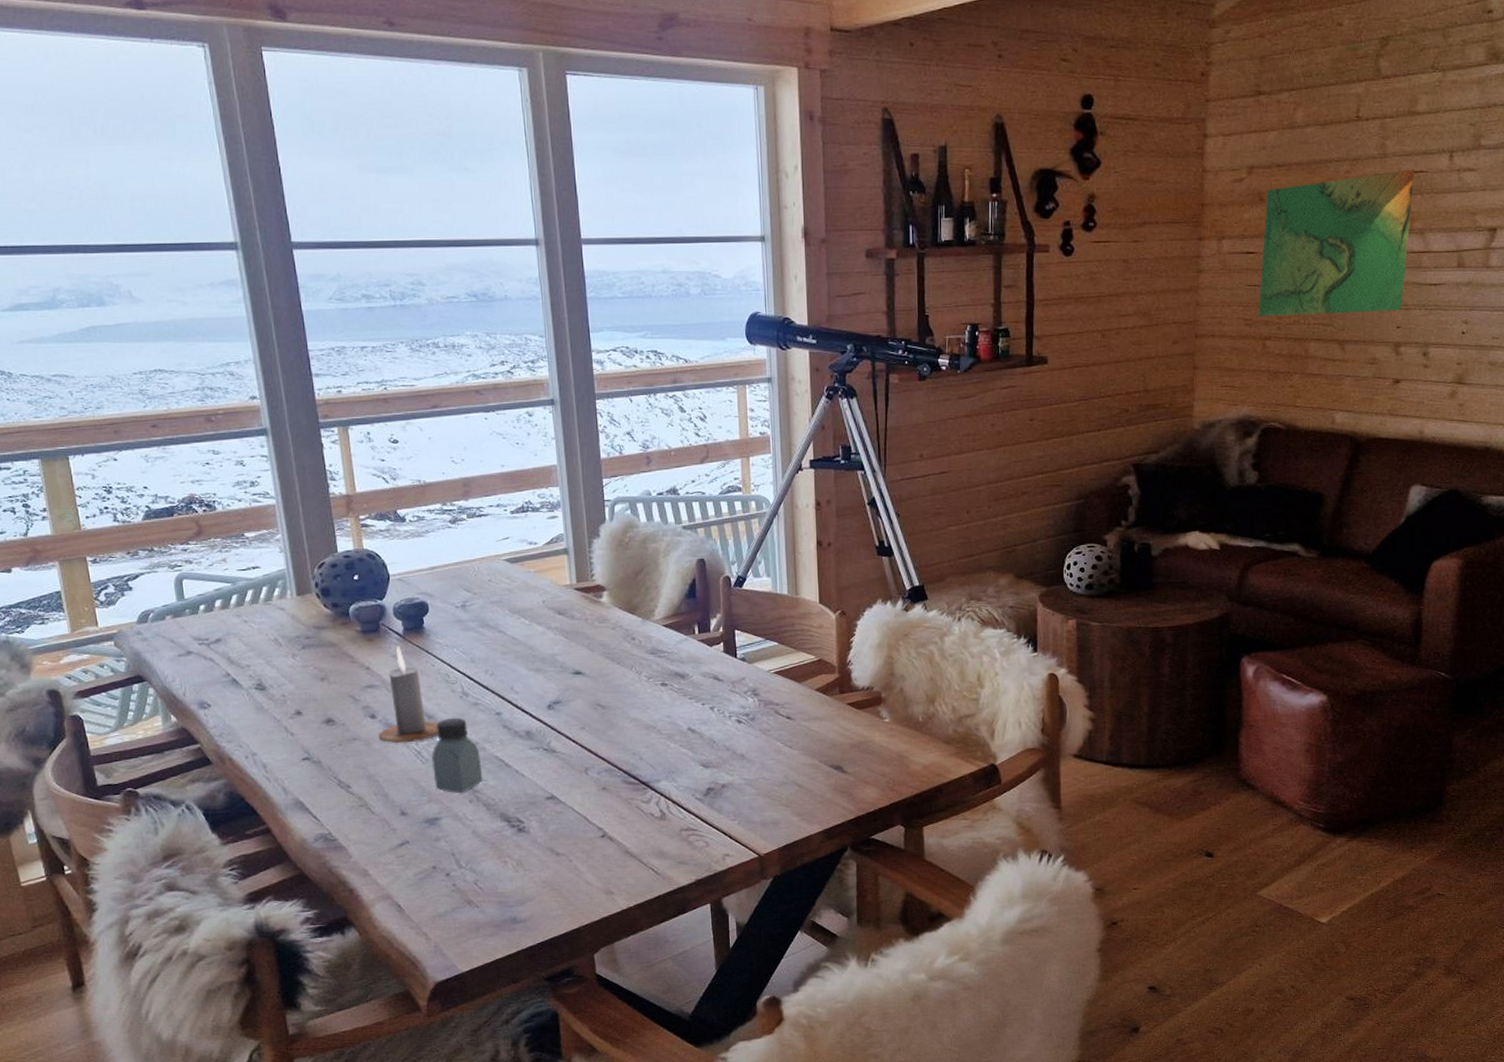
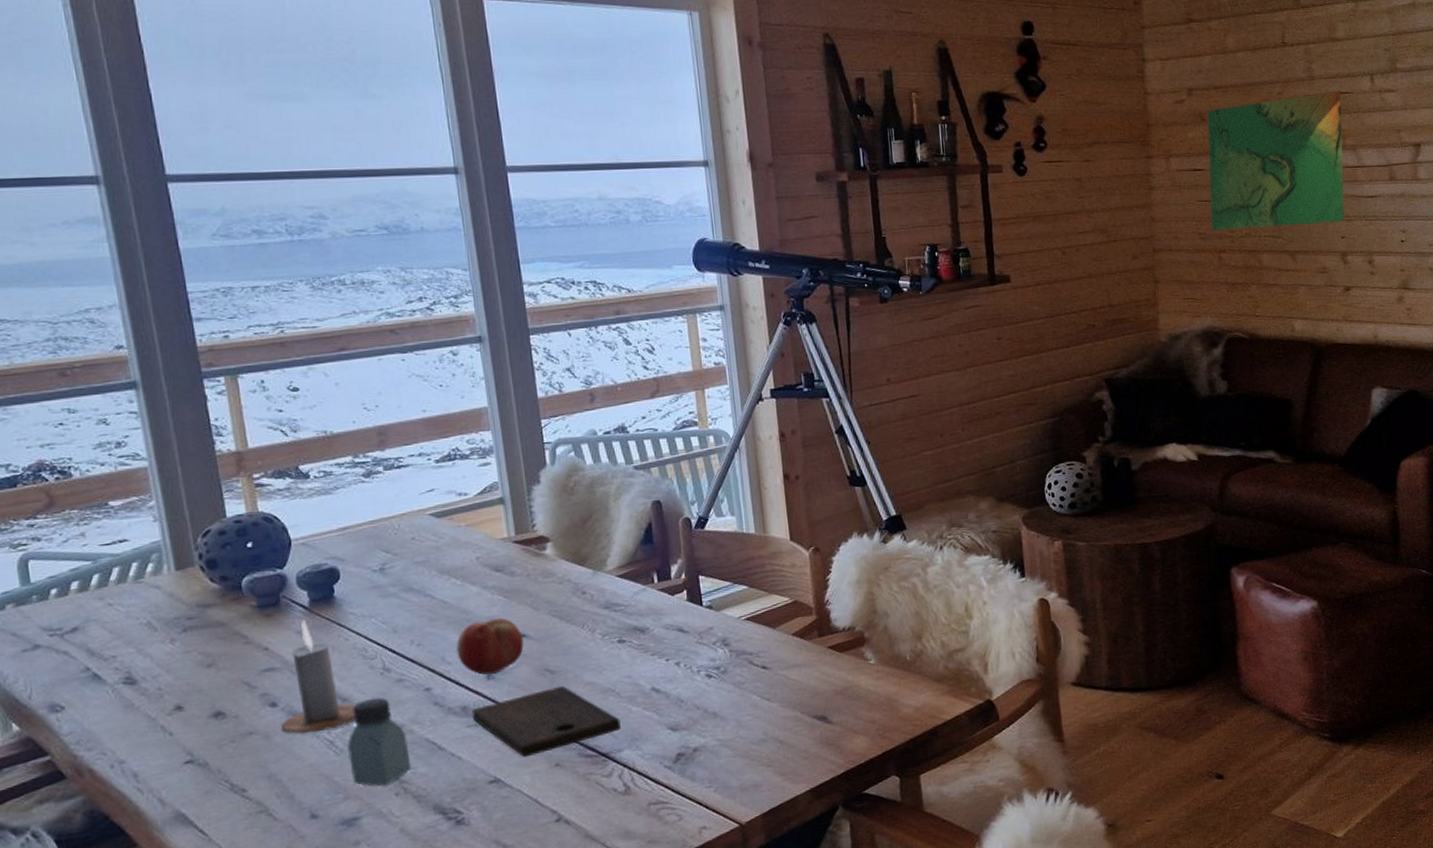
fruit: none [523,655,580,705] -> present [456,617,524,675]
cutting board: none [534,719,660,780] -> present [471,685,621,758]

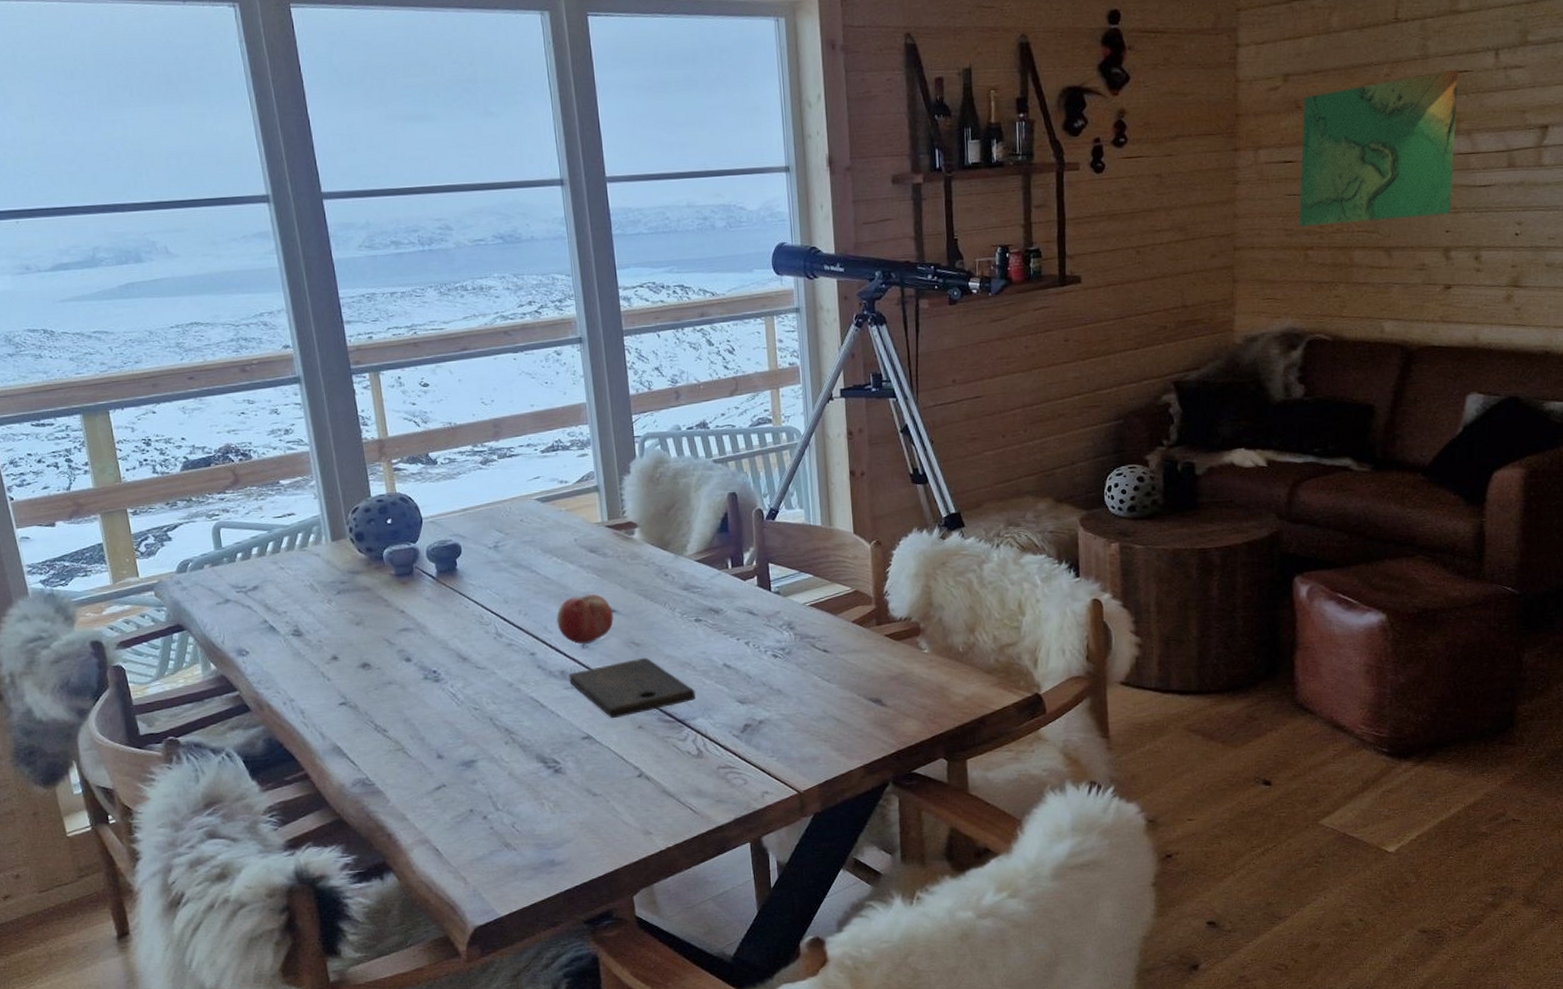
candle: present [281,619,357,734] -> none [414,588,475,686]
saltshaker: present [347,697,412,786] -> none [467,658,518,735]

